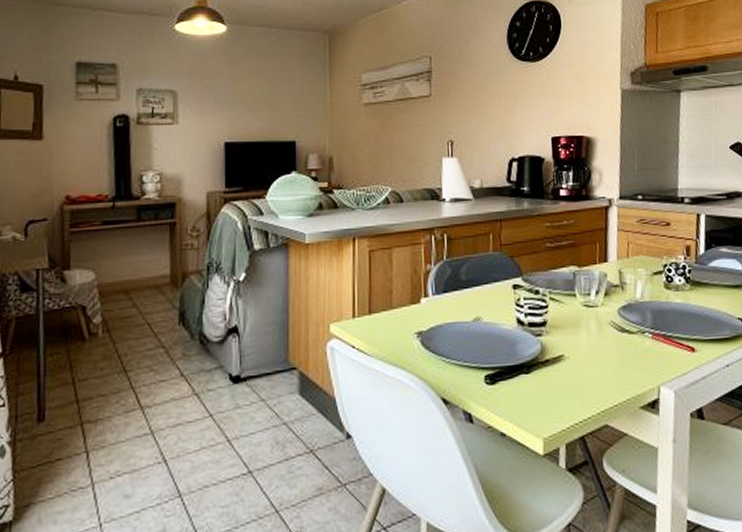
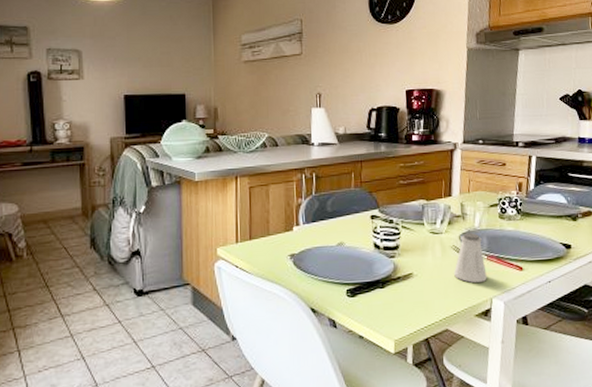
saltshaker: none [613,305,653,367] -> present [454,232,487,283]

